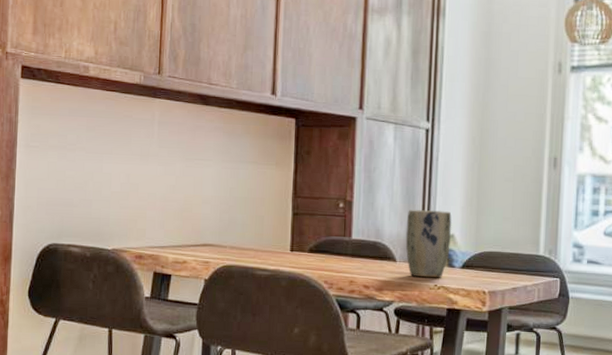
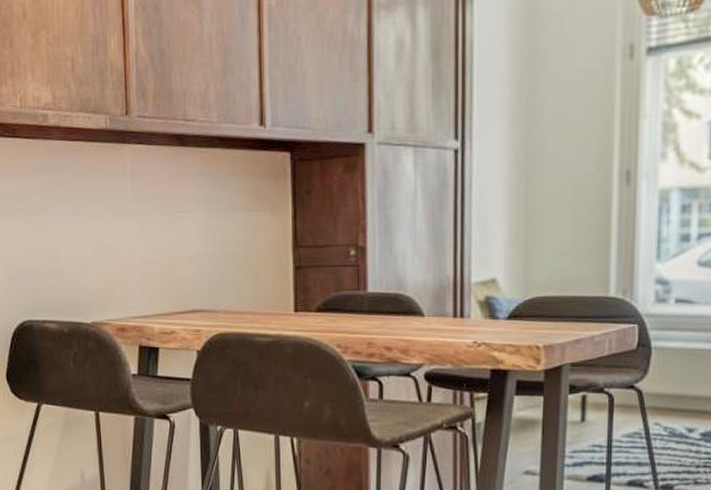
plant pot: present [405,210,452,278] -> none [434,250,492,334]

